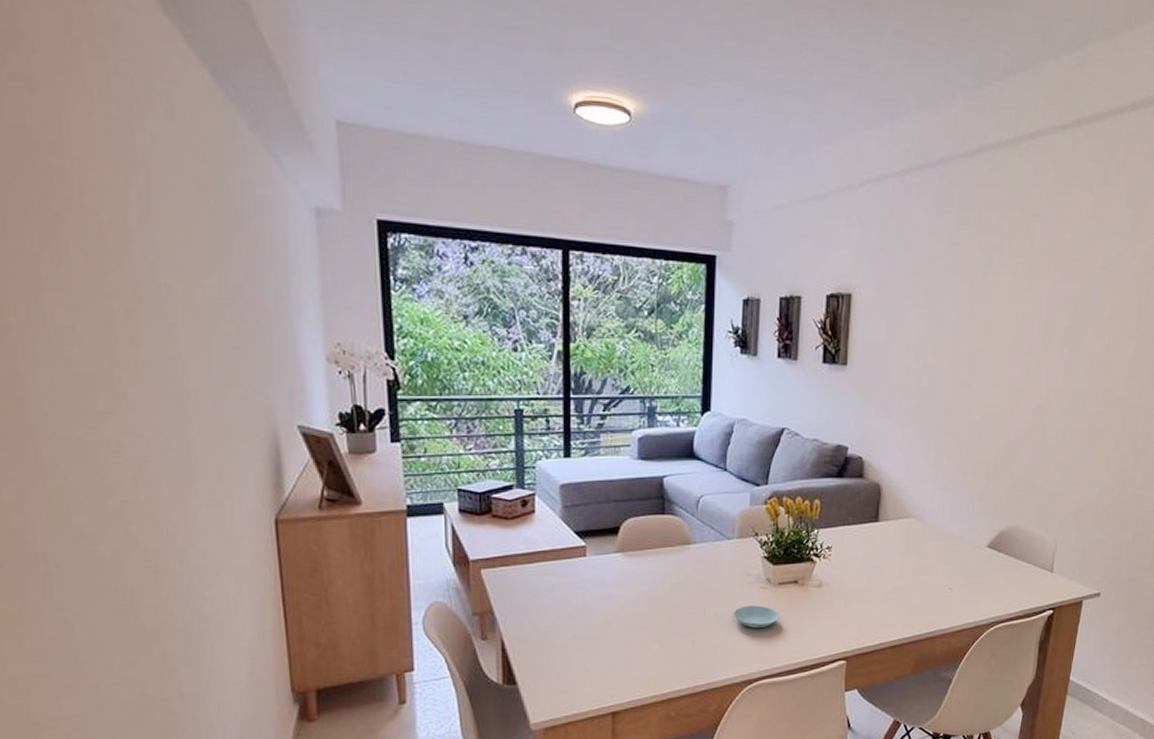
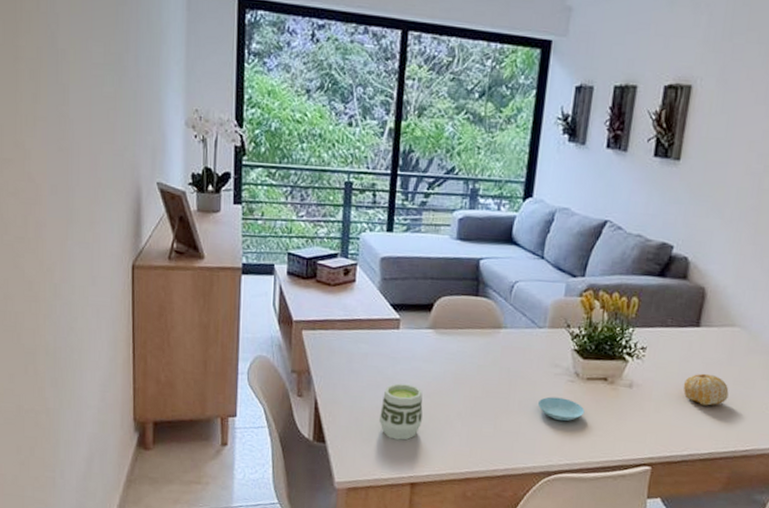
cup: none [572,611,619,670] -> present [378,383,423,440]
fruit: none [868,565,910,596] -> present [683,373,729,406]

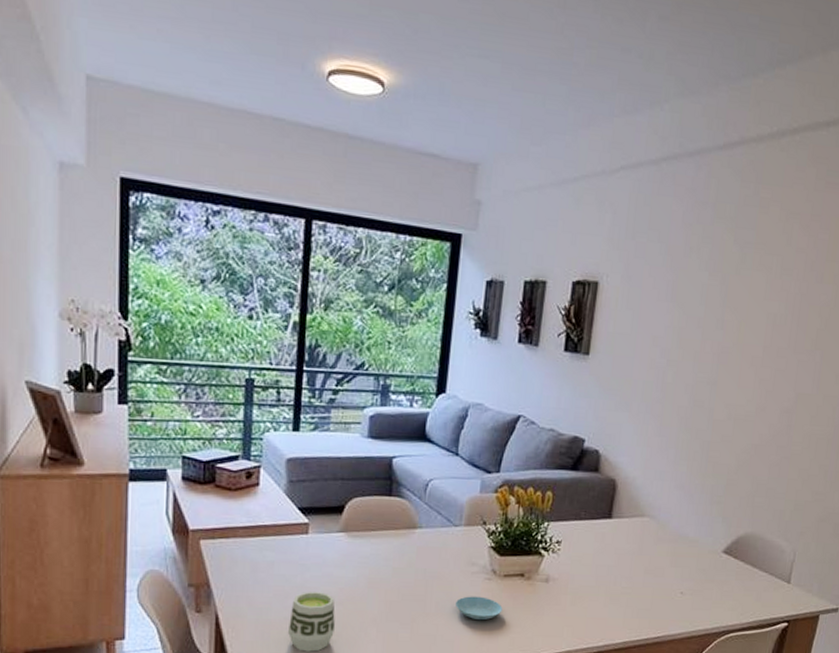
fruit: present [683,373,729,406] -> none [597,564,640,596]

